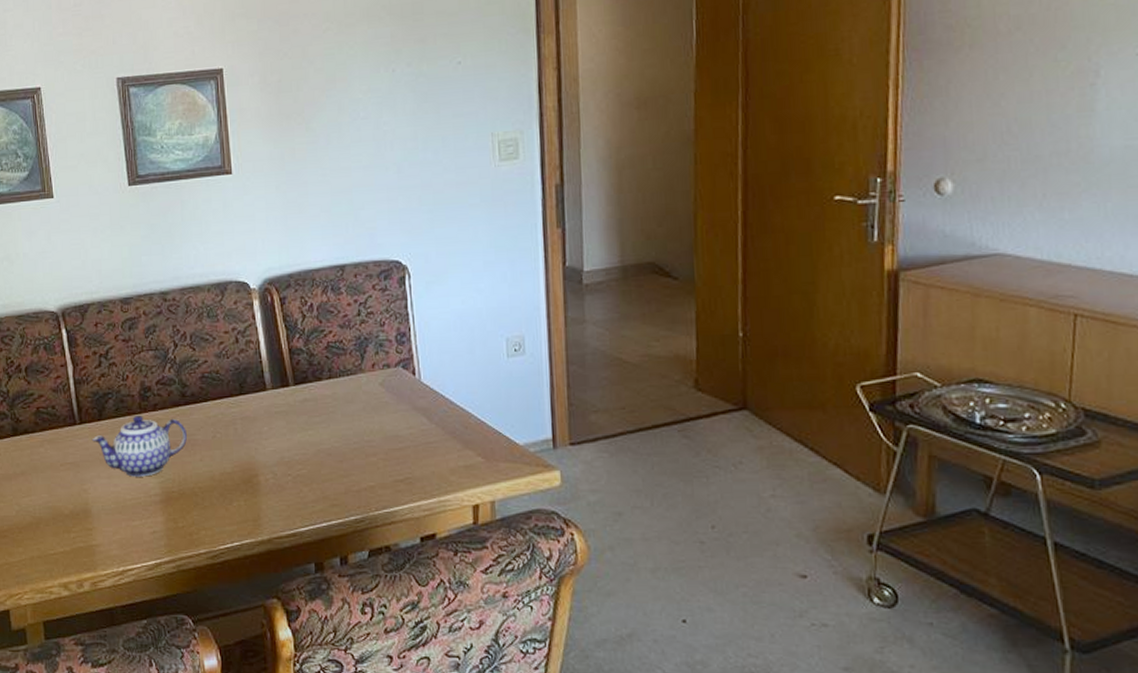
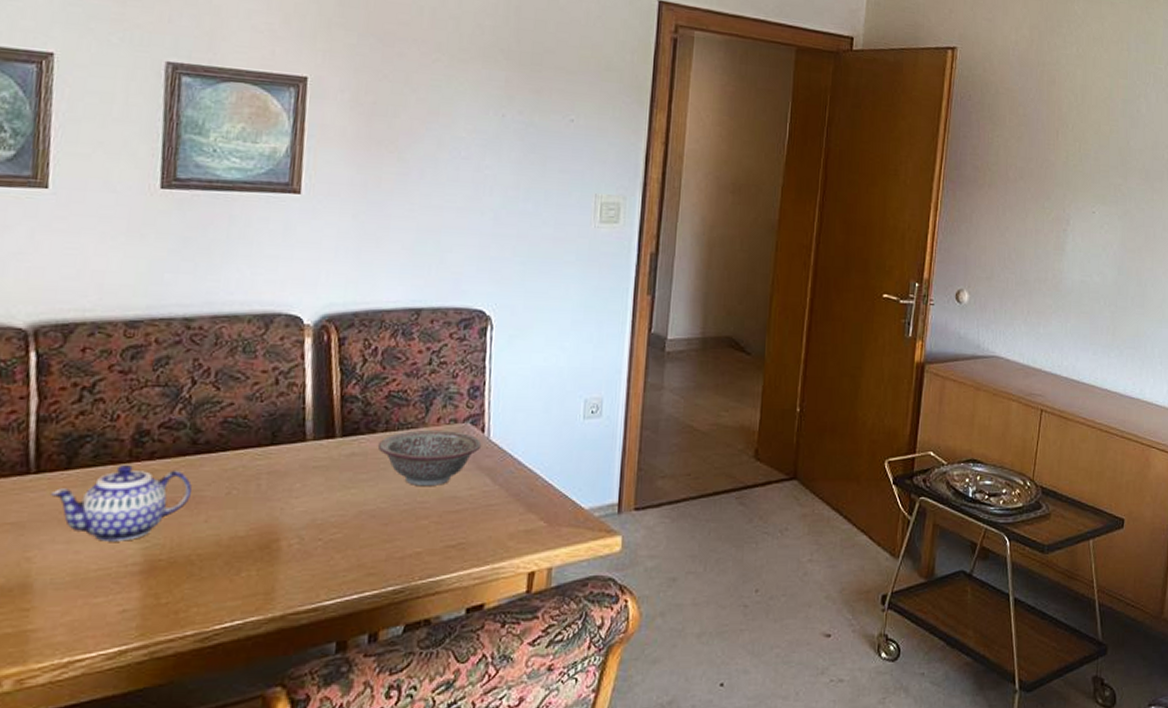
decorative bowl: none [324,375,415,426] -> present [377,430,482,485]

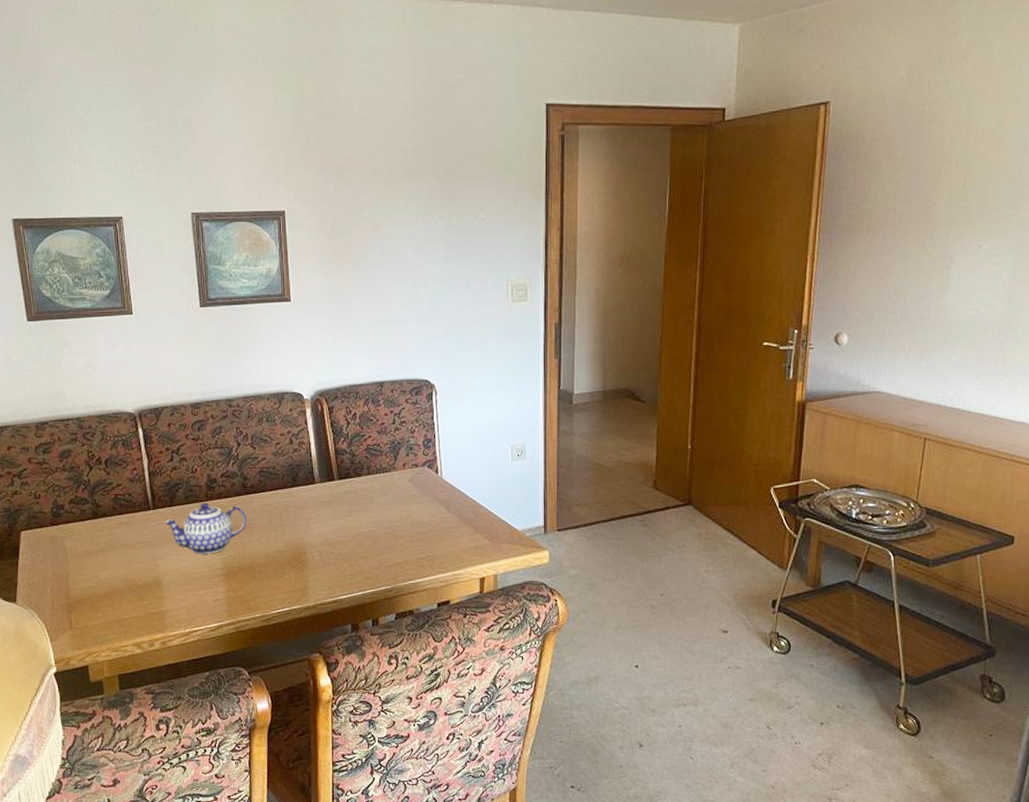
decorative bowl: present [377,430,482,485] -> none [363,473,437,514]

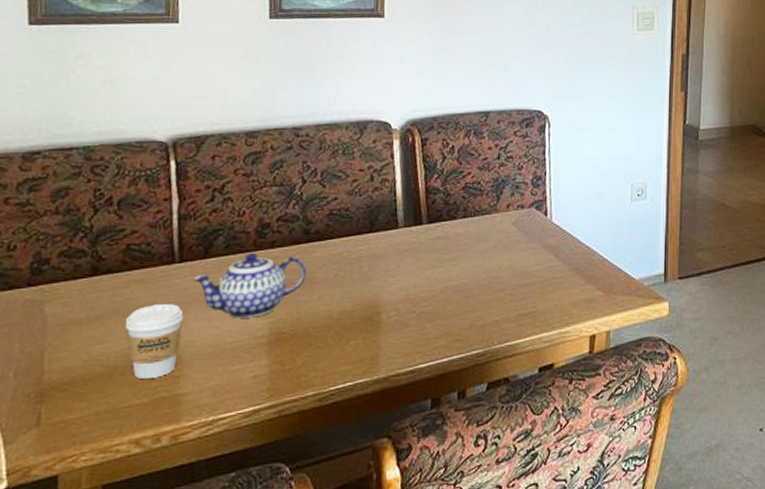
coffee cup: none [120,542,161,599] -> present [124,304,184,380]

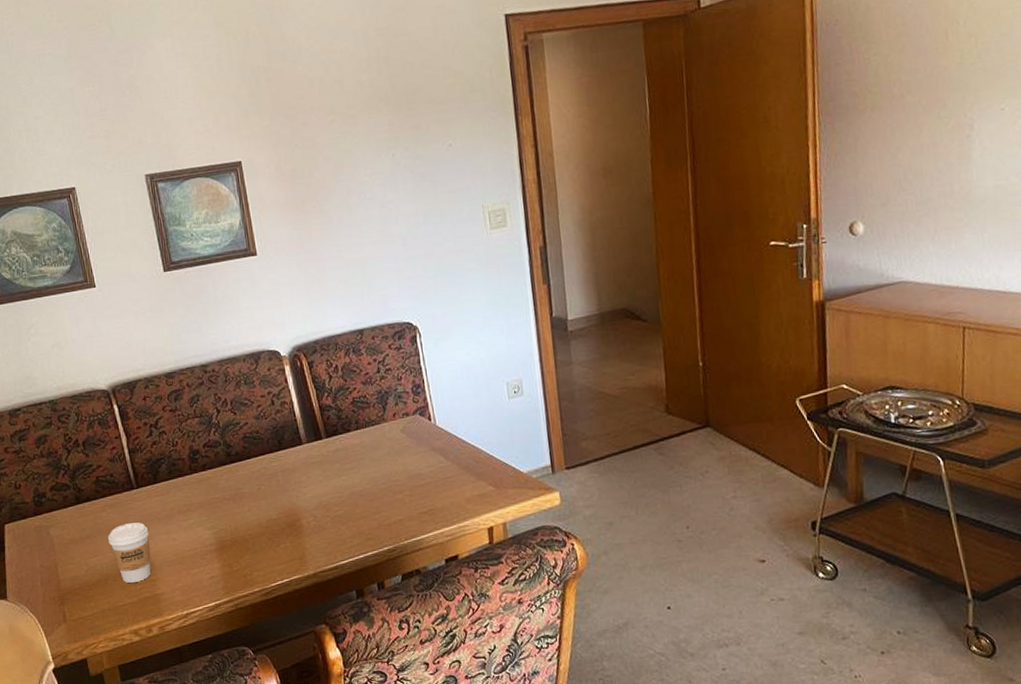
teapot: present [193,252,306,318] -> none [149,475,235,531]

